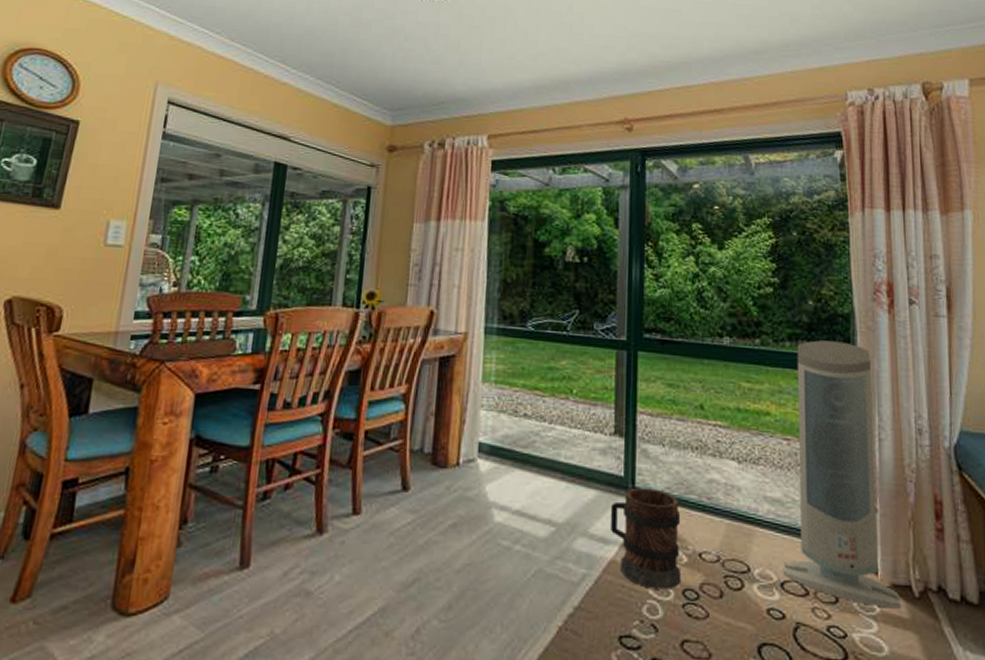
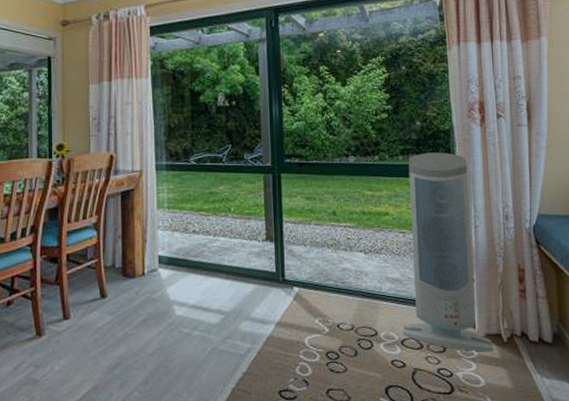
wooden barrel: present [610,487,682,590] -> none [266,279,325,354]

